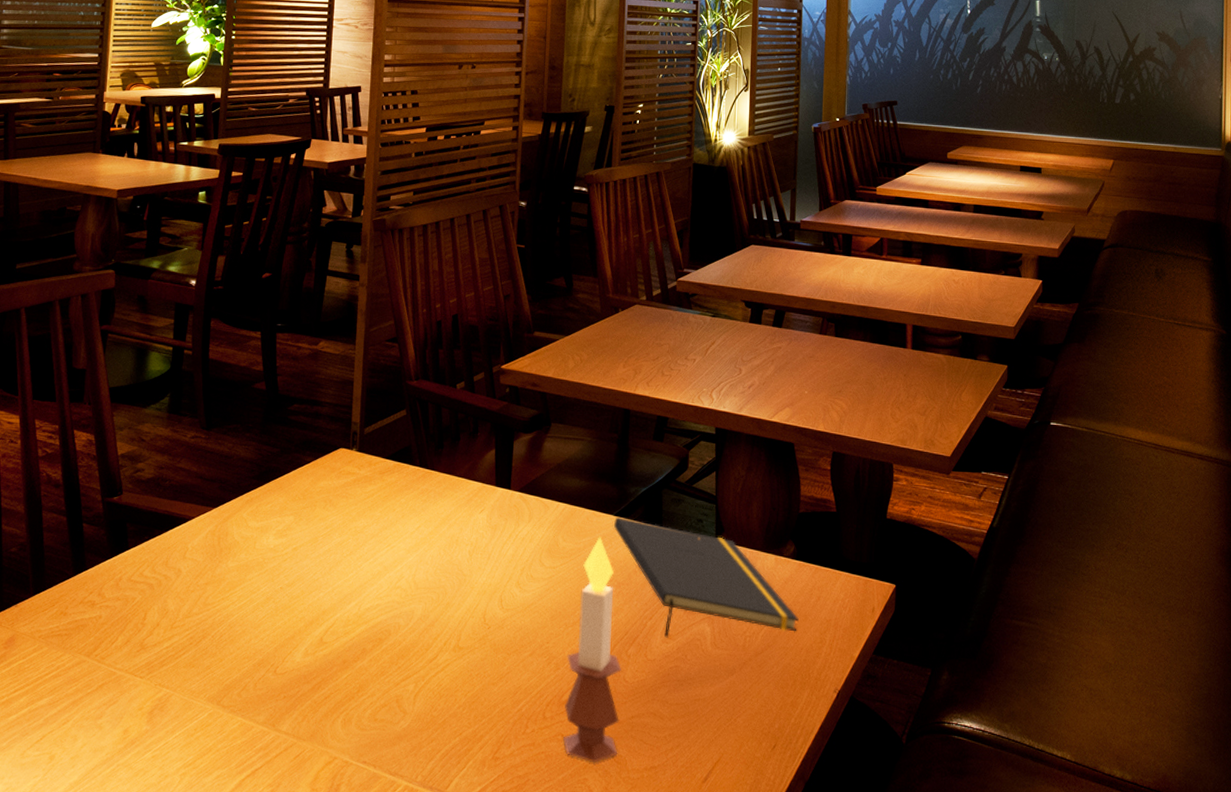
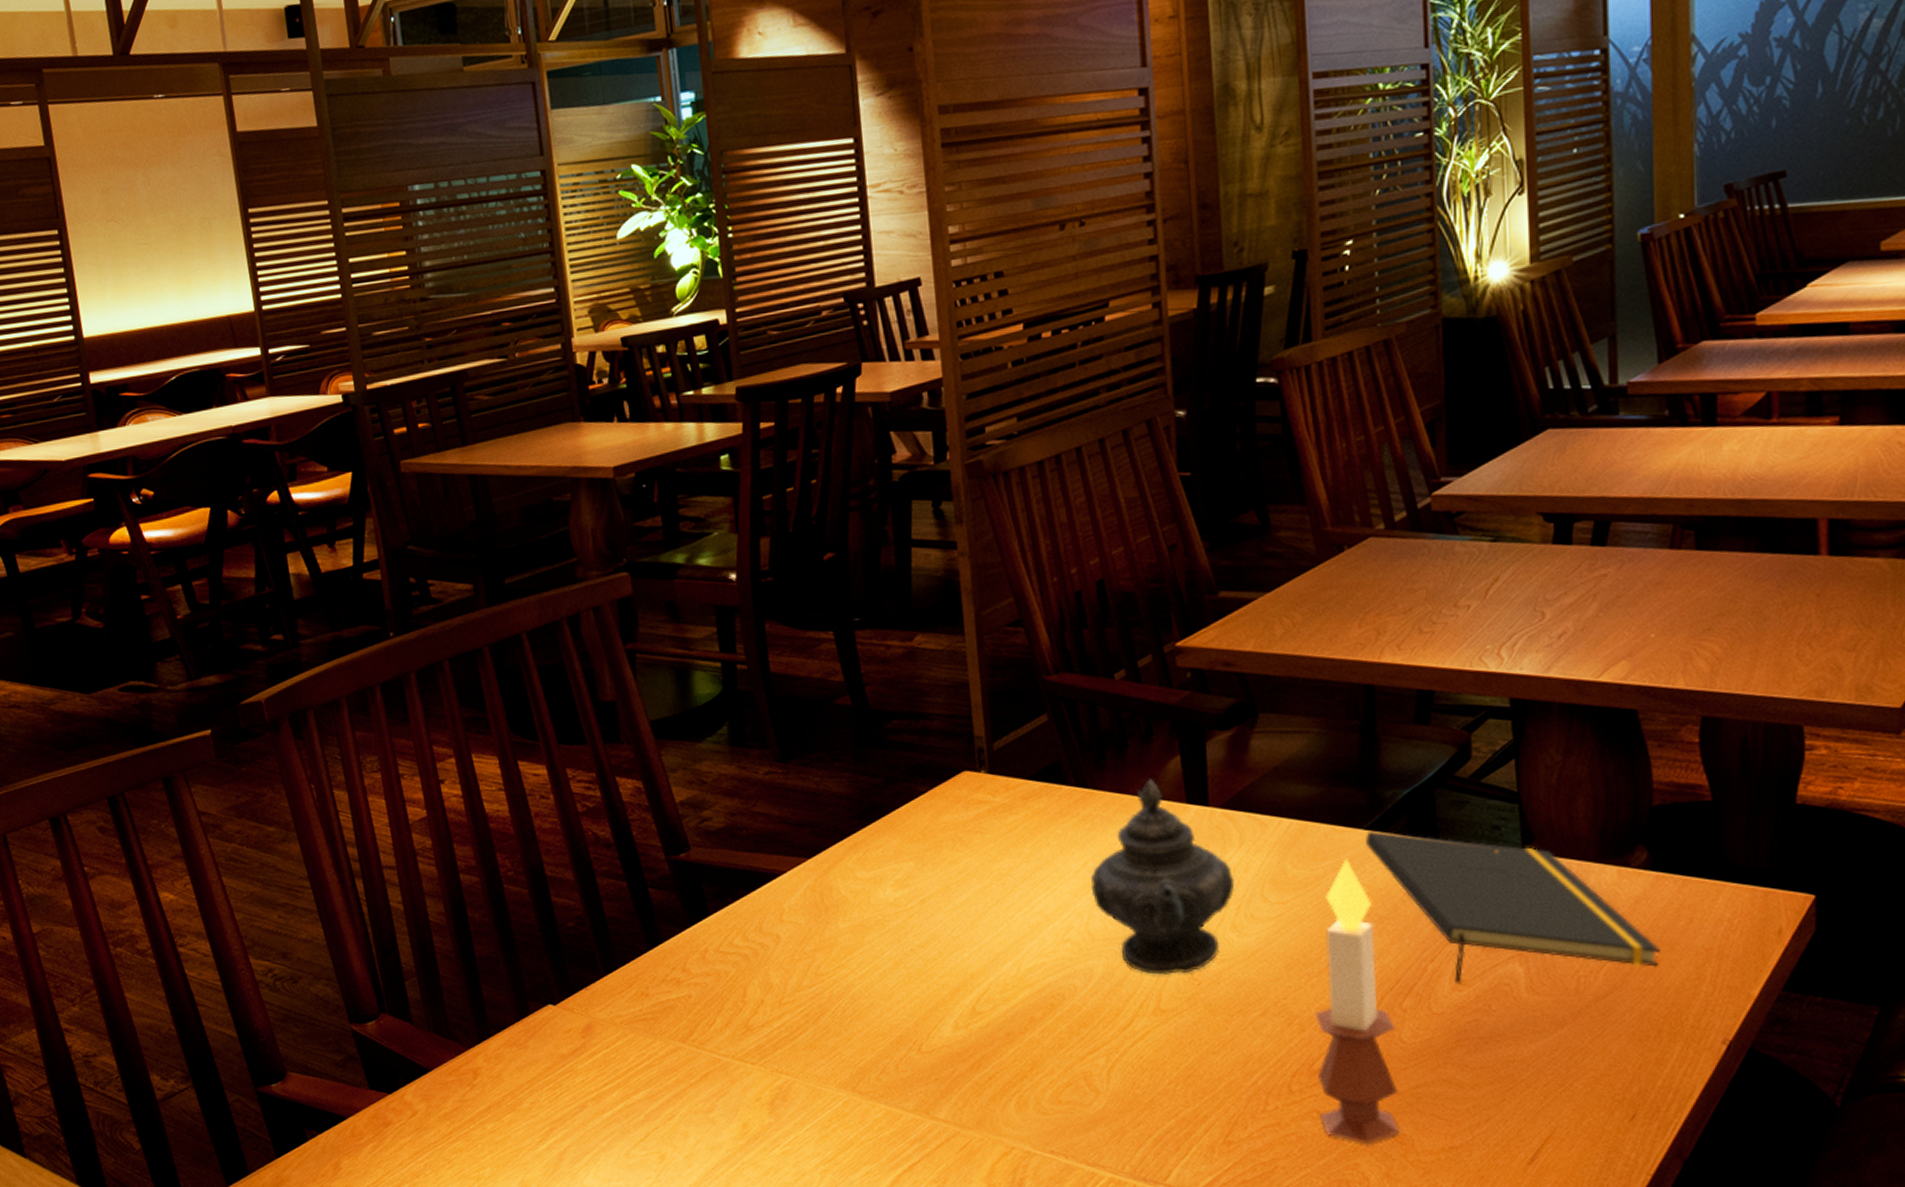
teapot: none [420,465,523,619] -> present [1090,779,1235,975]

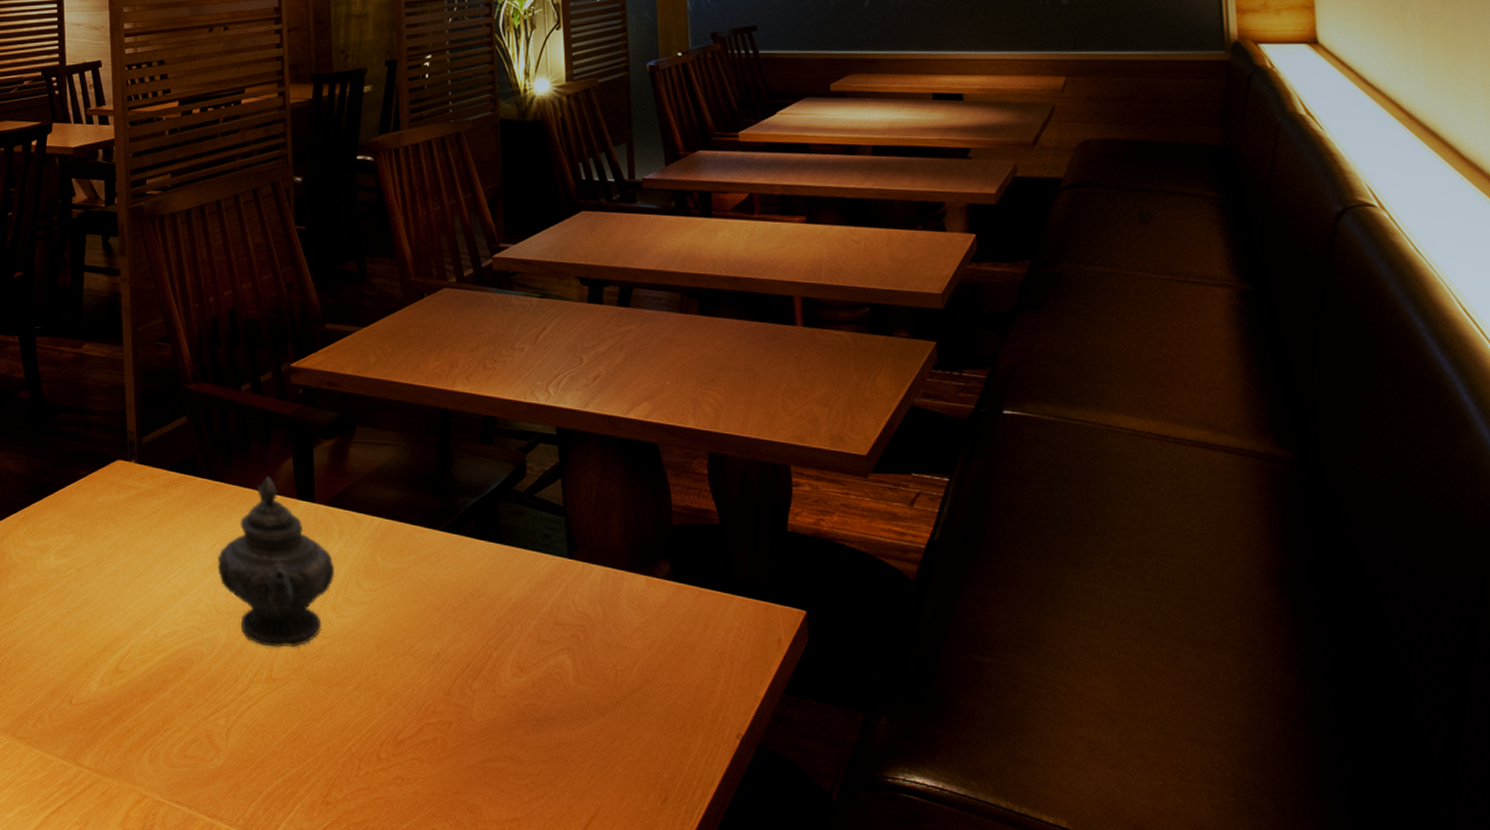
candle: present [1314,859,1400,1145] -> none [399,555,471,812]
notepad: present [1366,831,1660,984] -> none [442,533,683,671]

